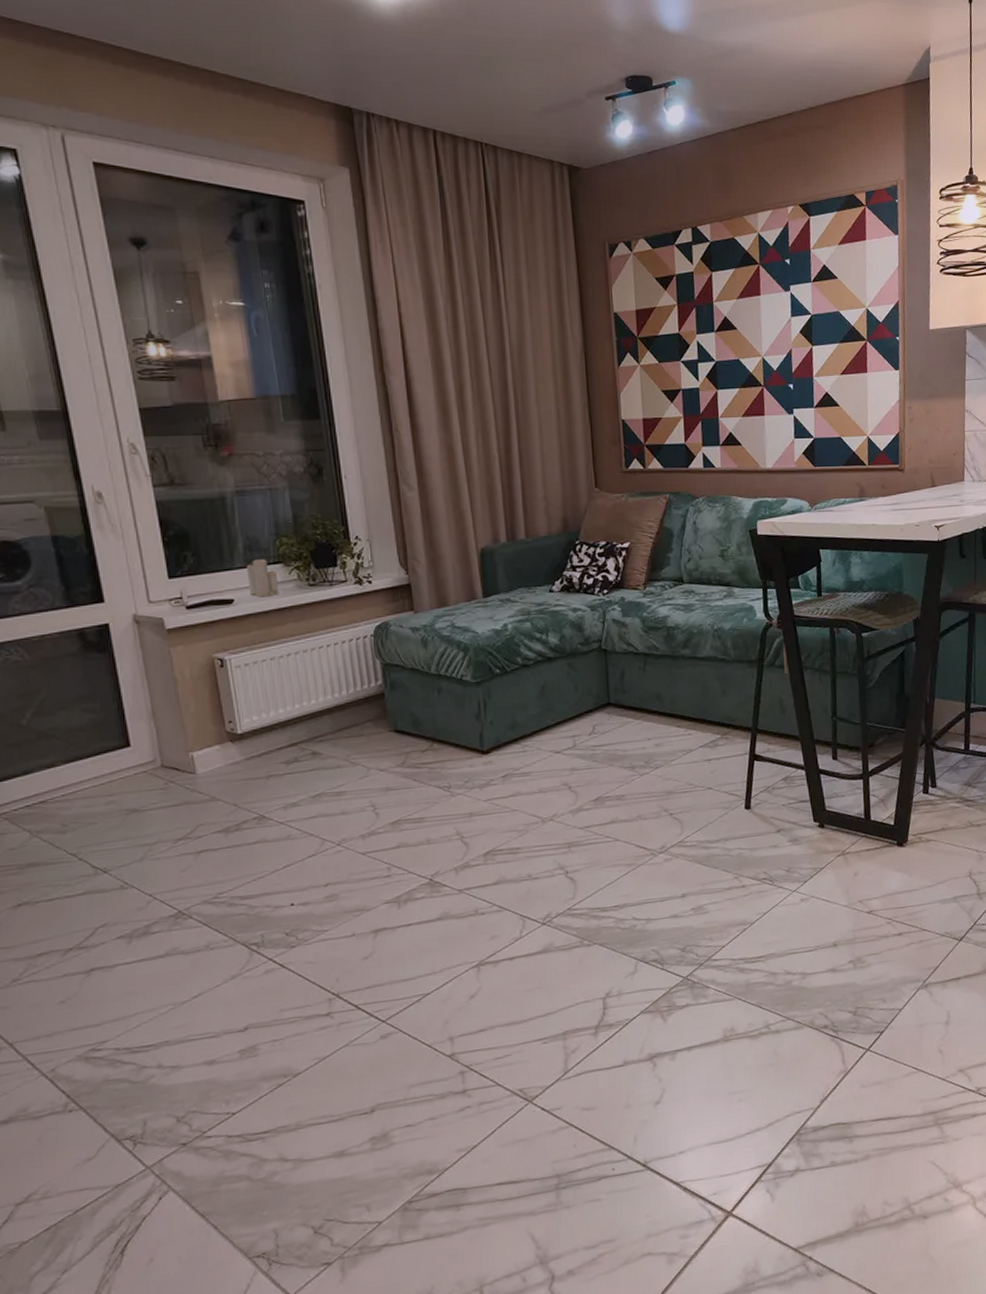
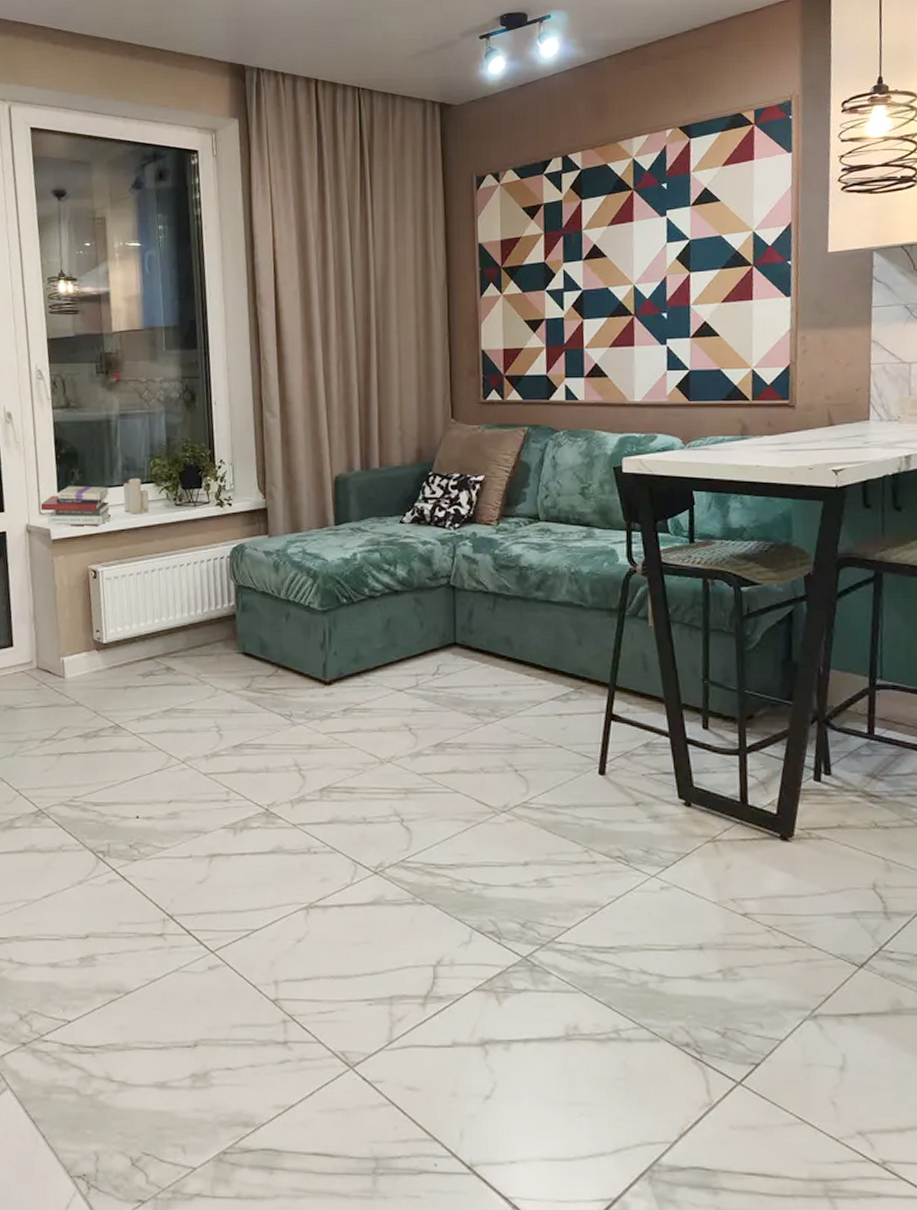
books: none [148,569,235,614] -> present [40,485,111,527]

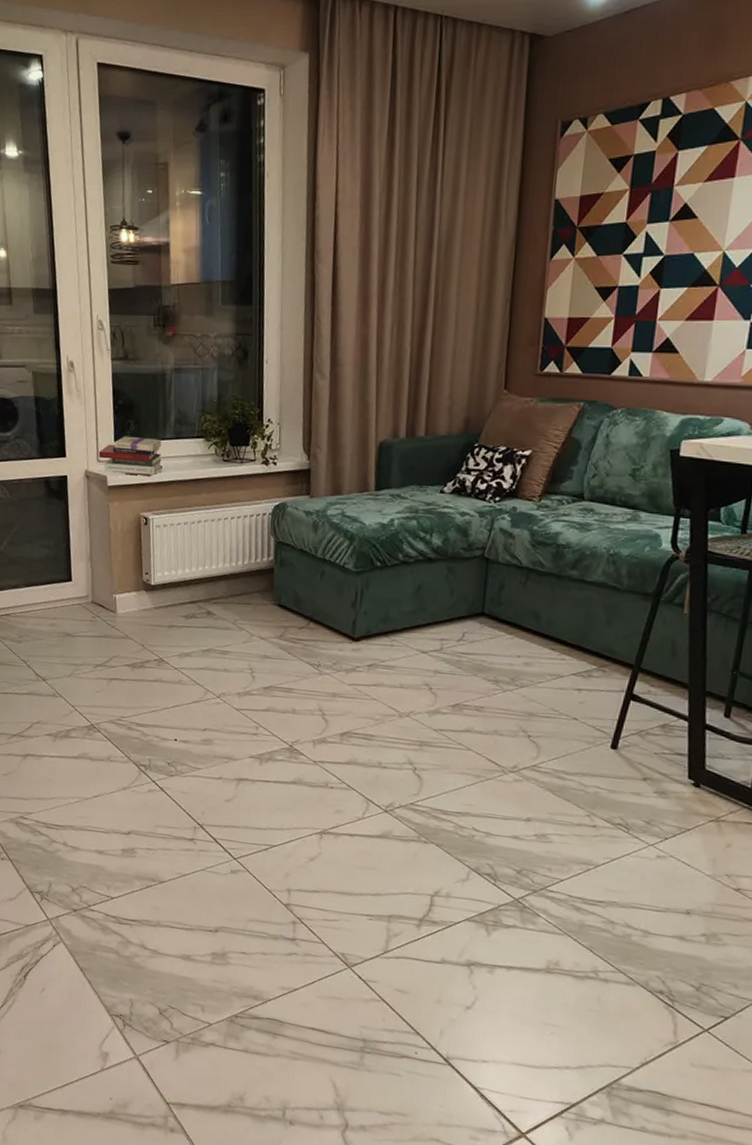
candle: present [123,476,150,514] -> none [174,430,199,467]

